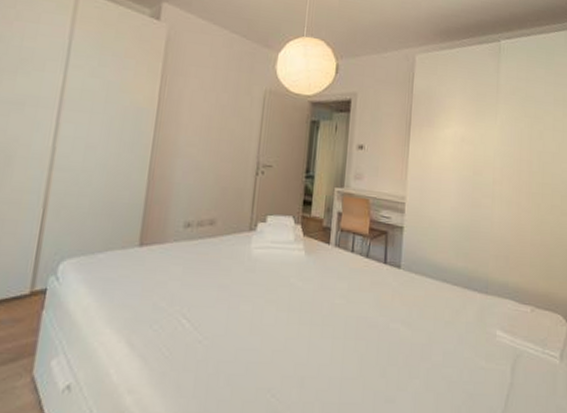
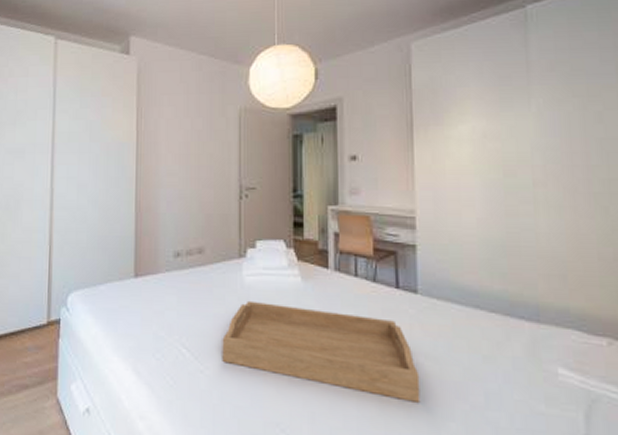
serving tray: none [222,272,396,363] -> present [222,300,421,403]

